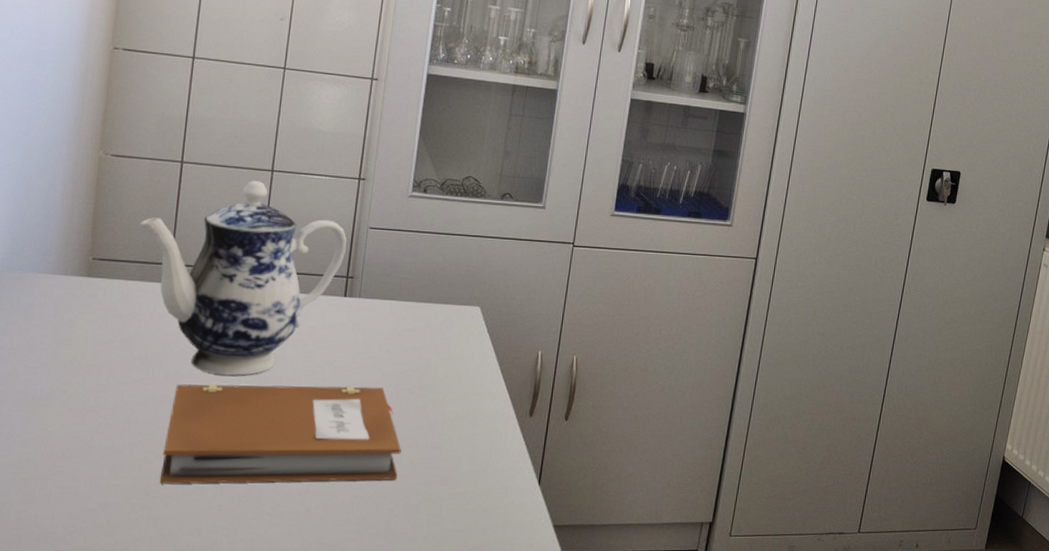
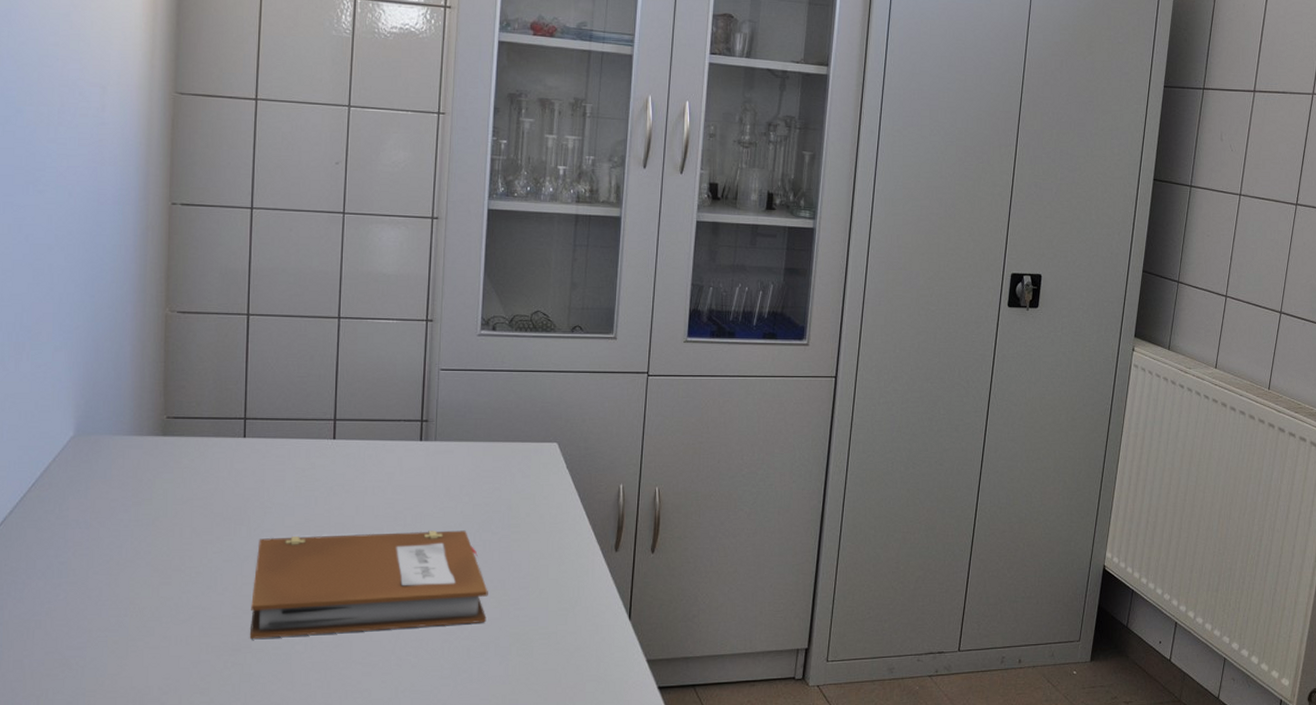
teapot: present [140,181,348,376] -> none [211,329,419,527]

